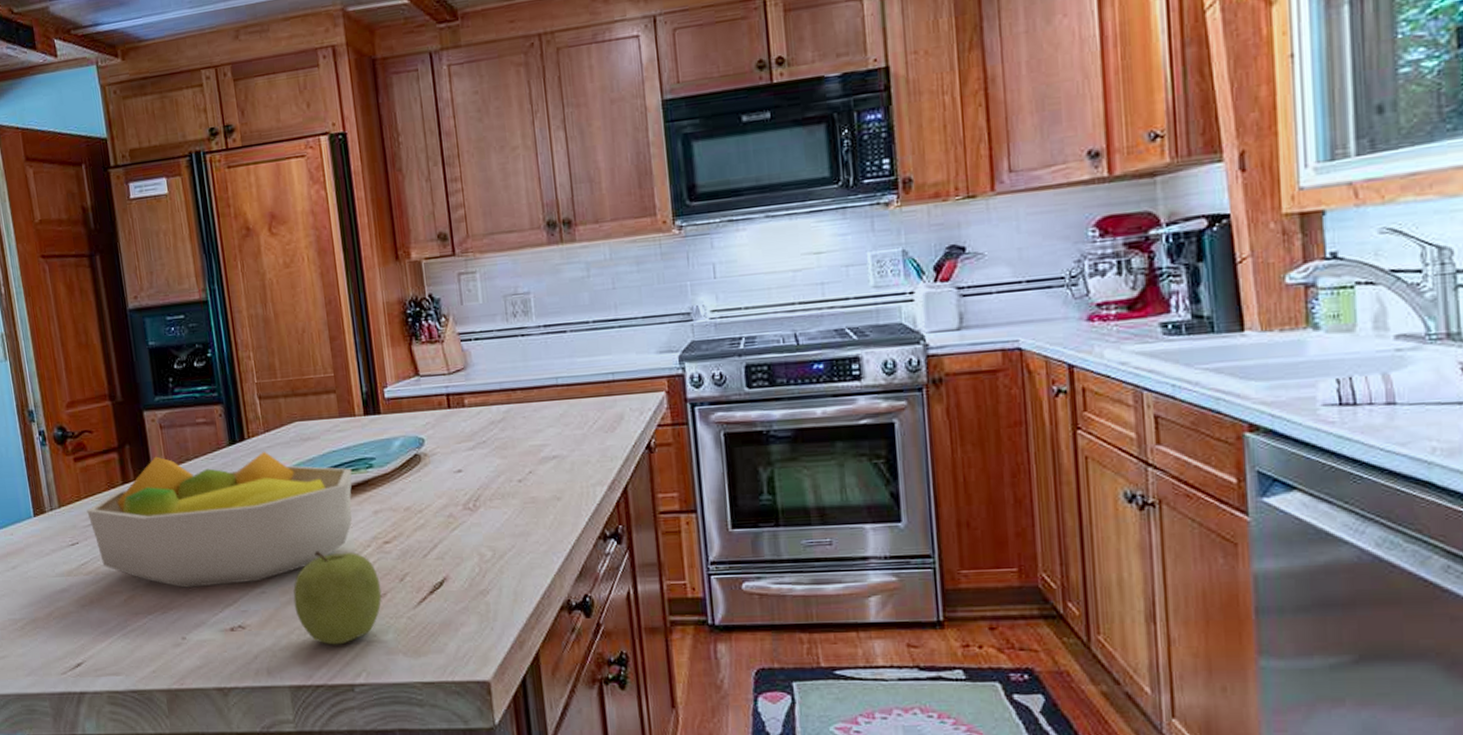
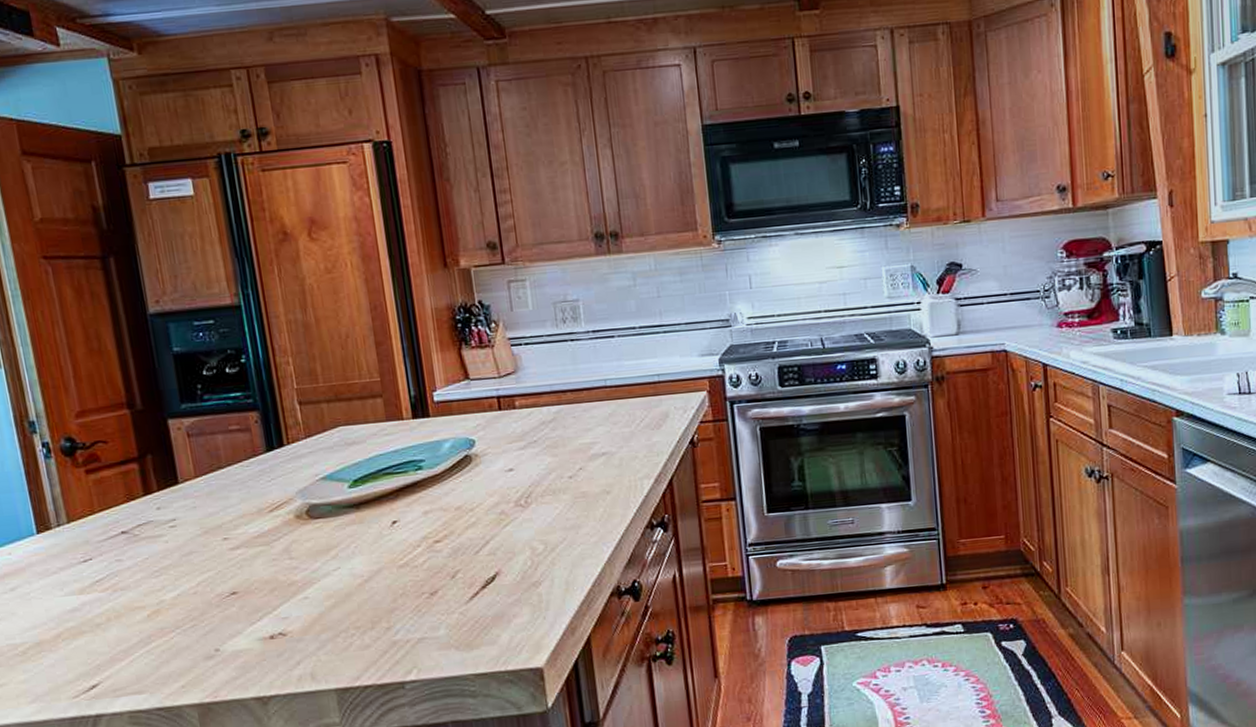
fruit bowl: present [87,451,352,588] -> none [101,456,401,599]
fruit: present [293,550,382,645] -> none [338,553,433,646]

